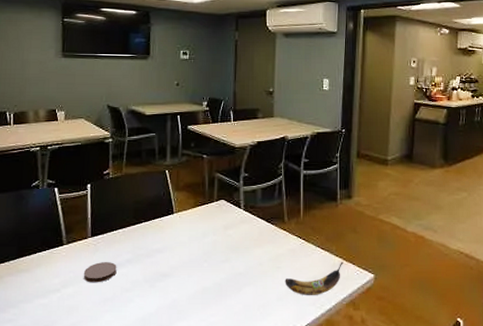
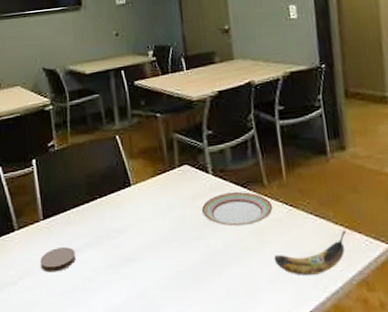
plate: none [231,226,289,253] -> present [201,192,273,227]

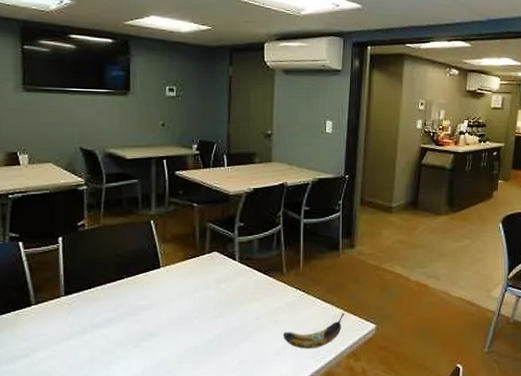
coaster: present [40,247,76,273] -> none [56,322,96,346]
plate: present [201,192,273,227] -> none [224,278,288,307]

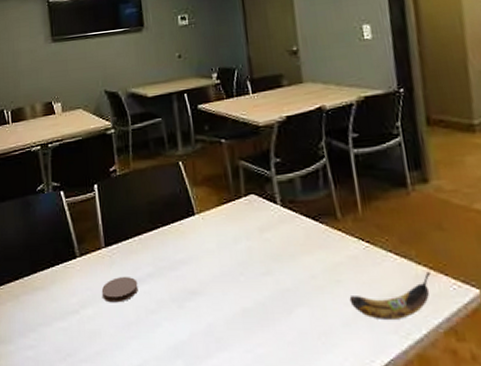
coaster: none [56,322,96,346] -> present [101,277,138,303]

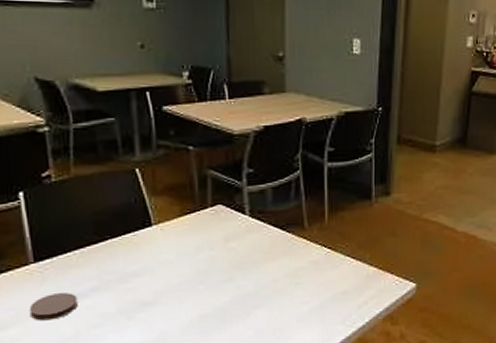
banana: present [349,271,431,319] -> none [306,271,379,314]

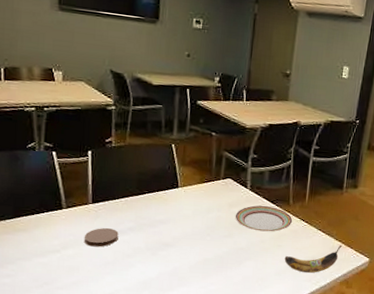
plate: none [234,234,311,269] -> present [235,205,293,232]
banana: none [306,271,379,314] -> present [284,245,342,273]

